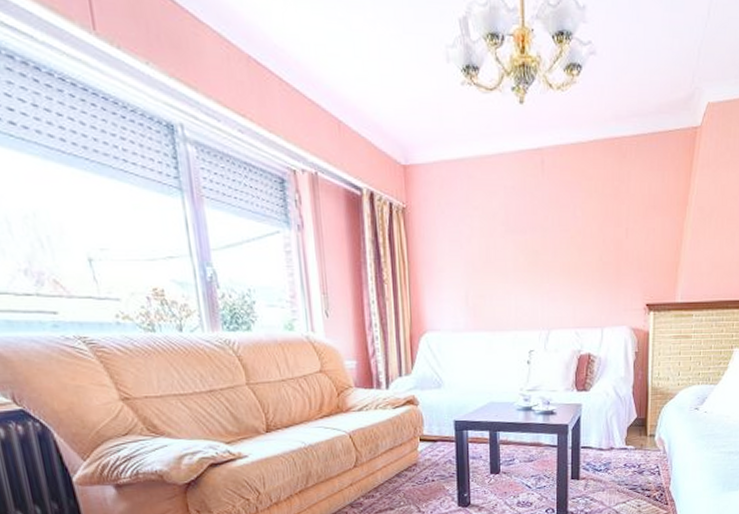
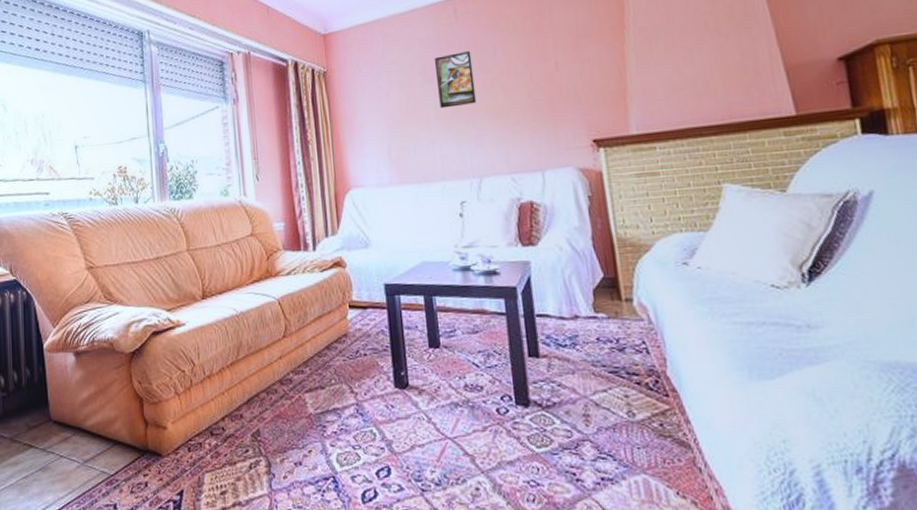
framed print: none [518,207,553,261] -> present [435,51,477,109]

